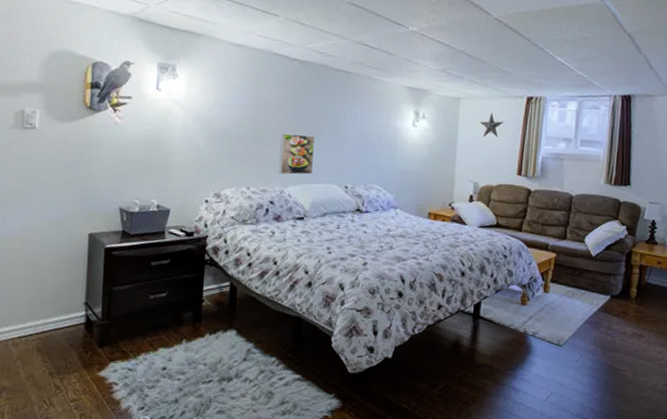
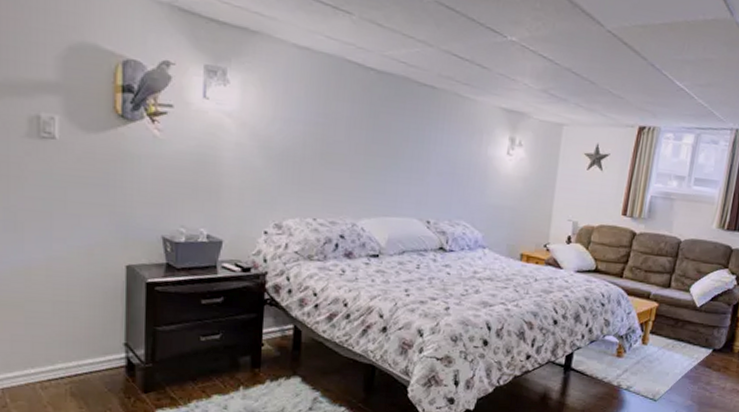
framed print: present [279,133,315,175] -> none [350,156,393,206]

